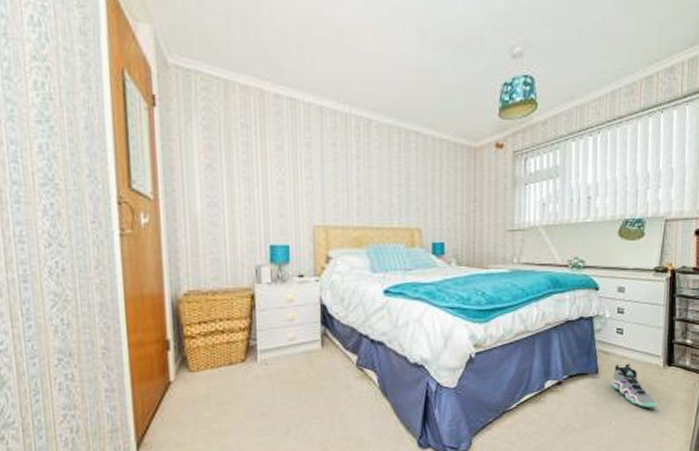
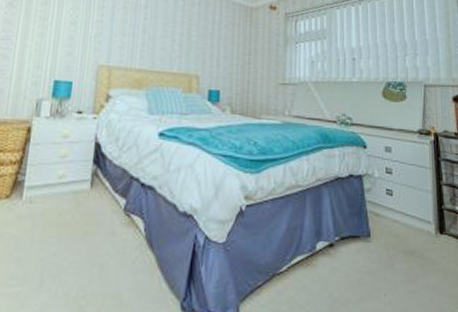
sneaker: present [611,363,656,408] -> none [384,228,432,281]

